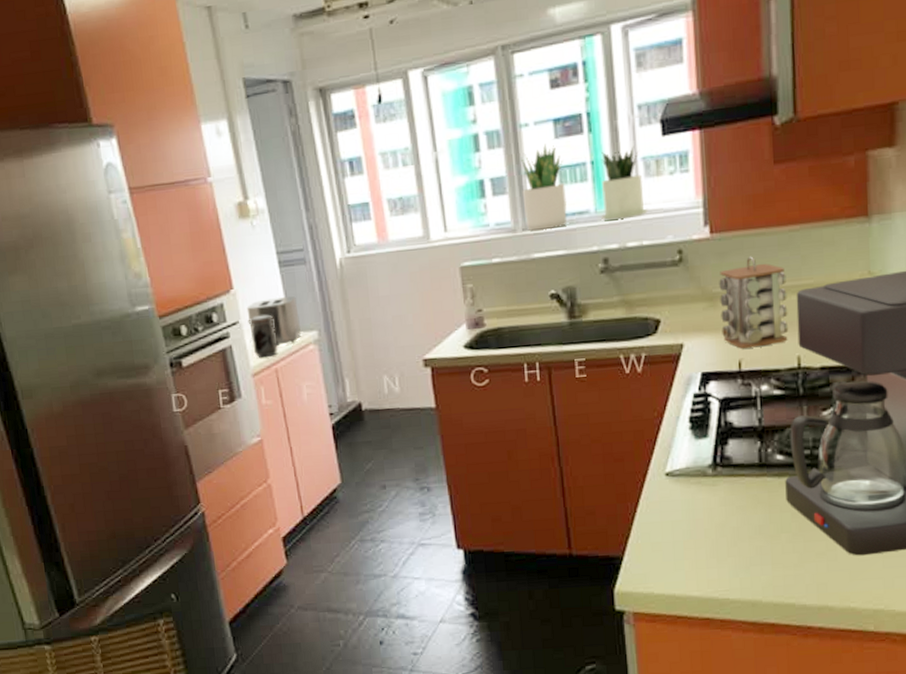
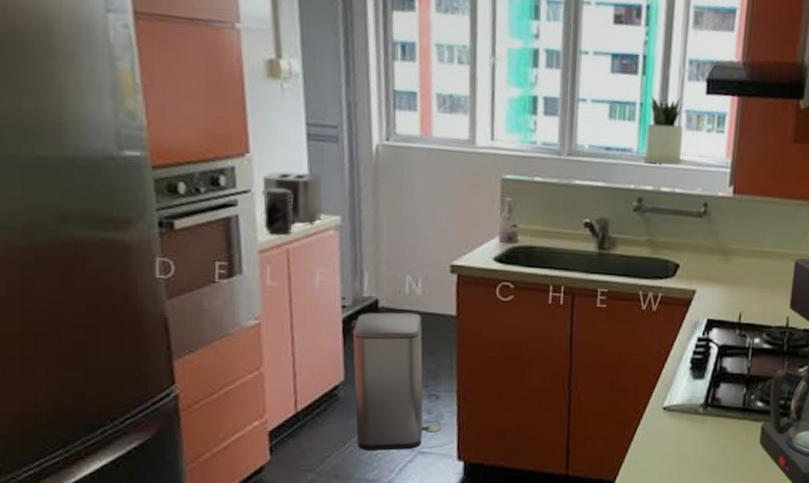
pedal bin: none [339,410,437,547] -> present [350,312,442,451]
planter: present [521,144,567,231] -> none [572,75,616,160]
spice rack: present [719,256,789,349] -> none [729,221,789,304]

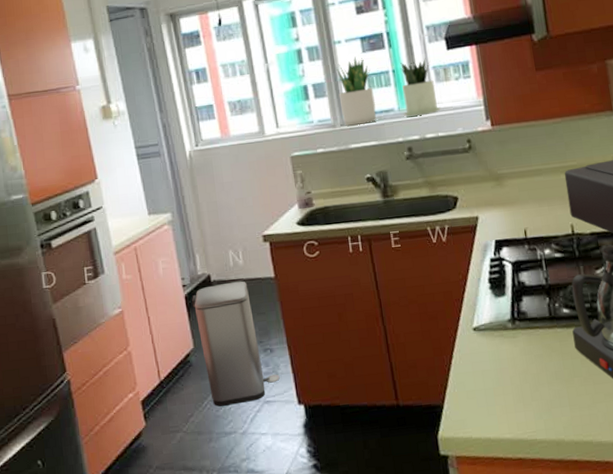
toaster: present [262,171,322,225] -> none [109,184,157,227]
jar: present [262,187,294,236] -> none [110,200,137,238]
planter: none [572,75,616,160] -> present [336,56,377,126]

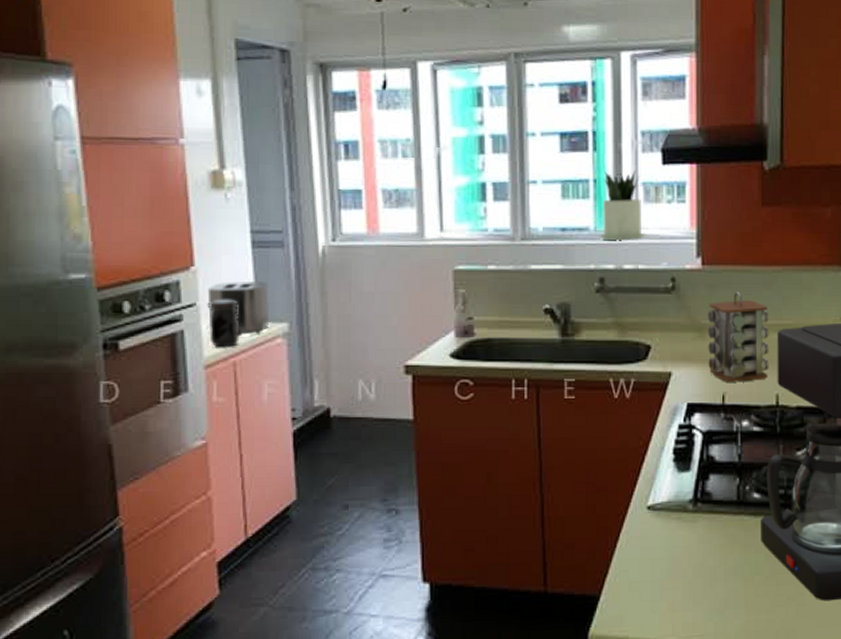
toaster: none [109,184,157,227] -> present [207,281,269,335]
jar: none [110,200,137,238] -> present [207,299,240,348]
pedal bin: present [191,281,280,407] -> none [301,420,404,577]
planter: present [336,56,377,126] -> none [524,155,567,241]
spice rack: none [502,143,562,220] -> present [708,291,769,382]

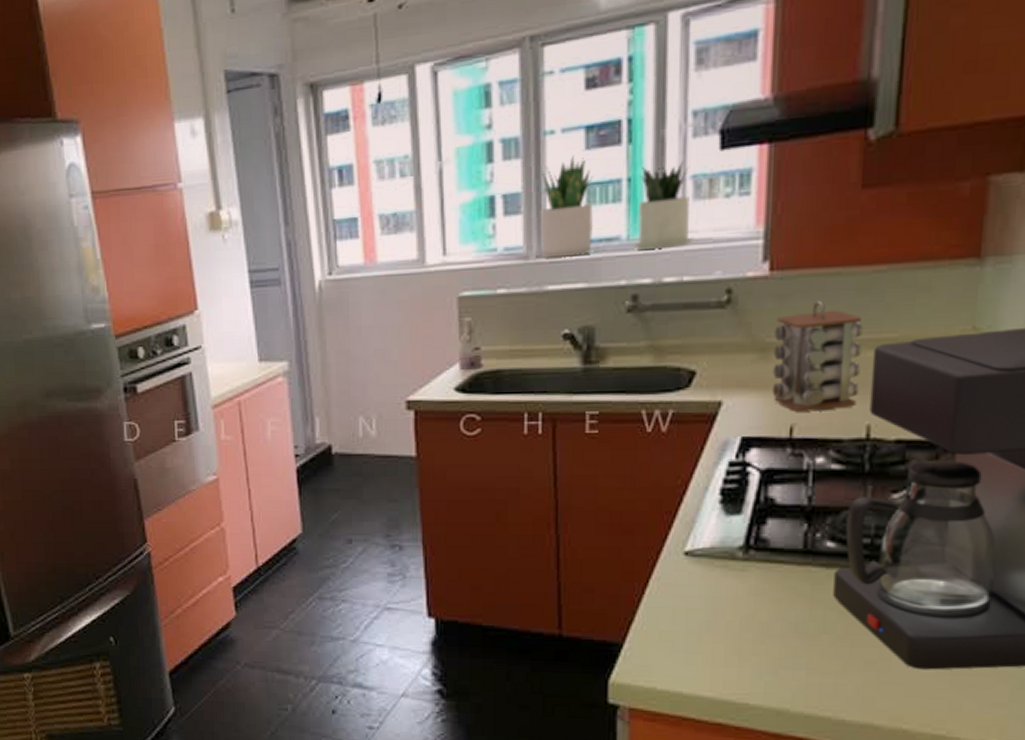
toaster: present [207,281,269,335] -> none [211,321,269,375]
jar: present [207,299,240,348] -> none [211,340,243,389]
planter: none [524,155,567,241] -> present [540,155,594,258]

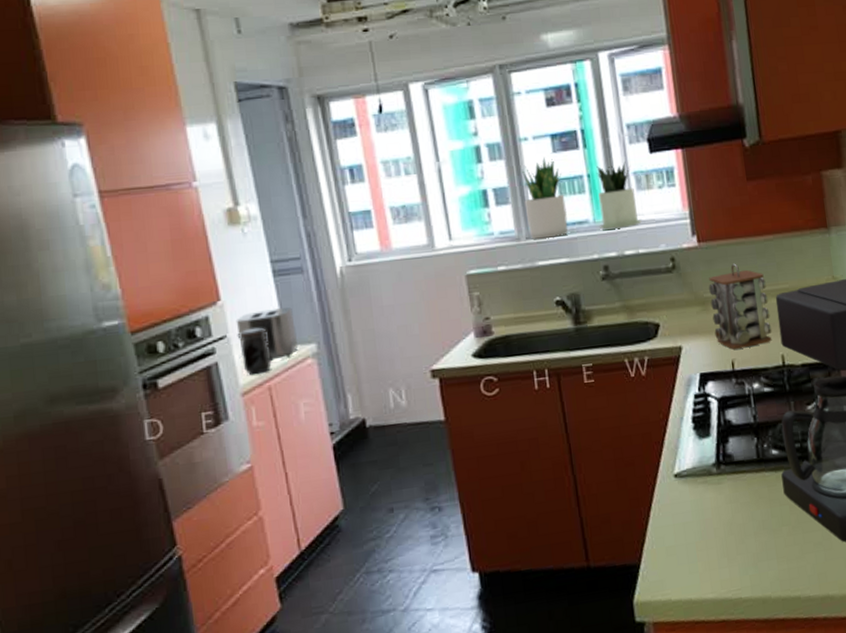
toaster: none [211,321,269,375] -> present [236,307,298,361]
jar: none [211,340,243,389] -> present [237,327,272,375]

